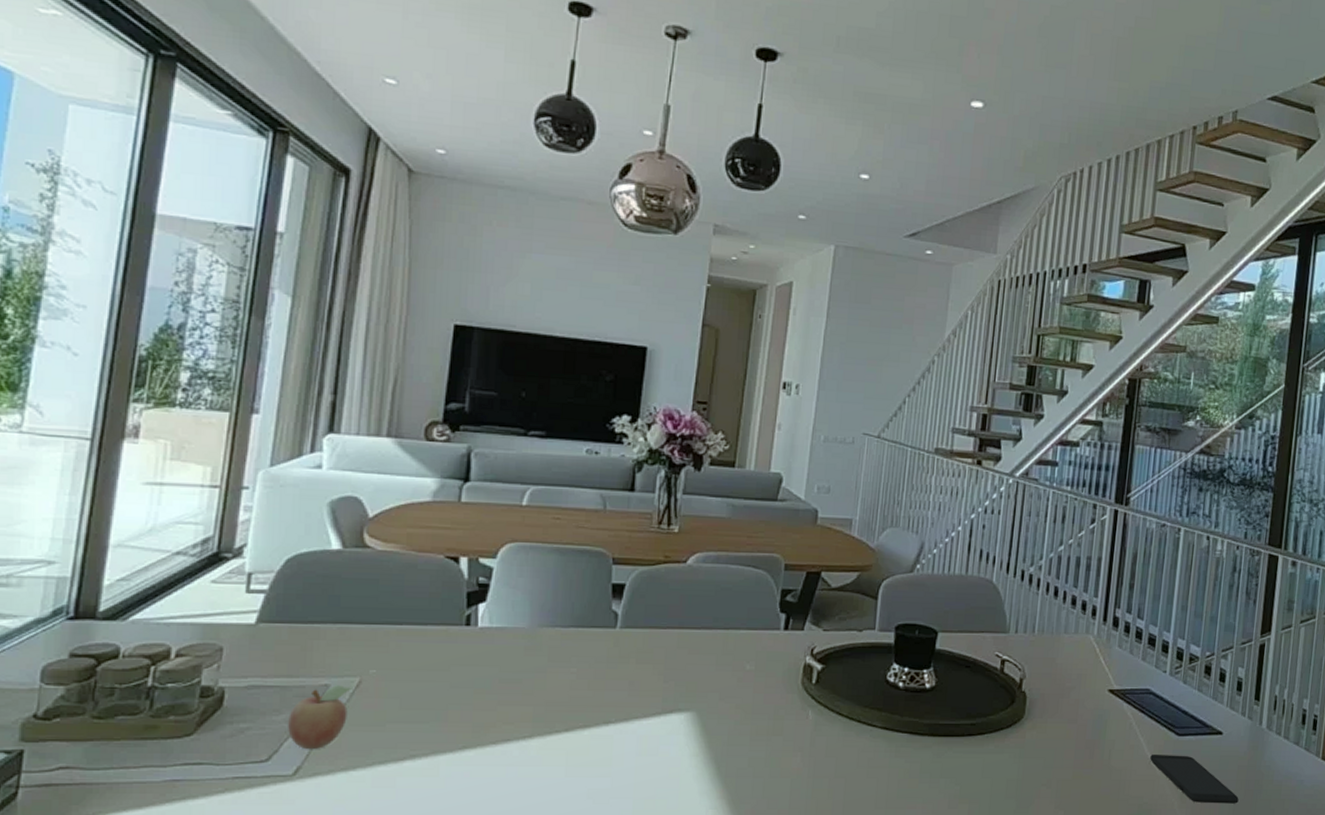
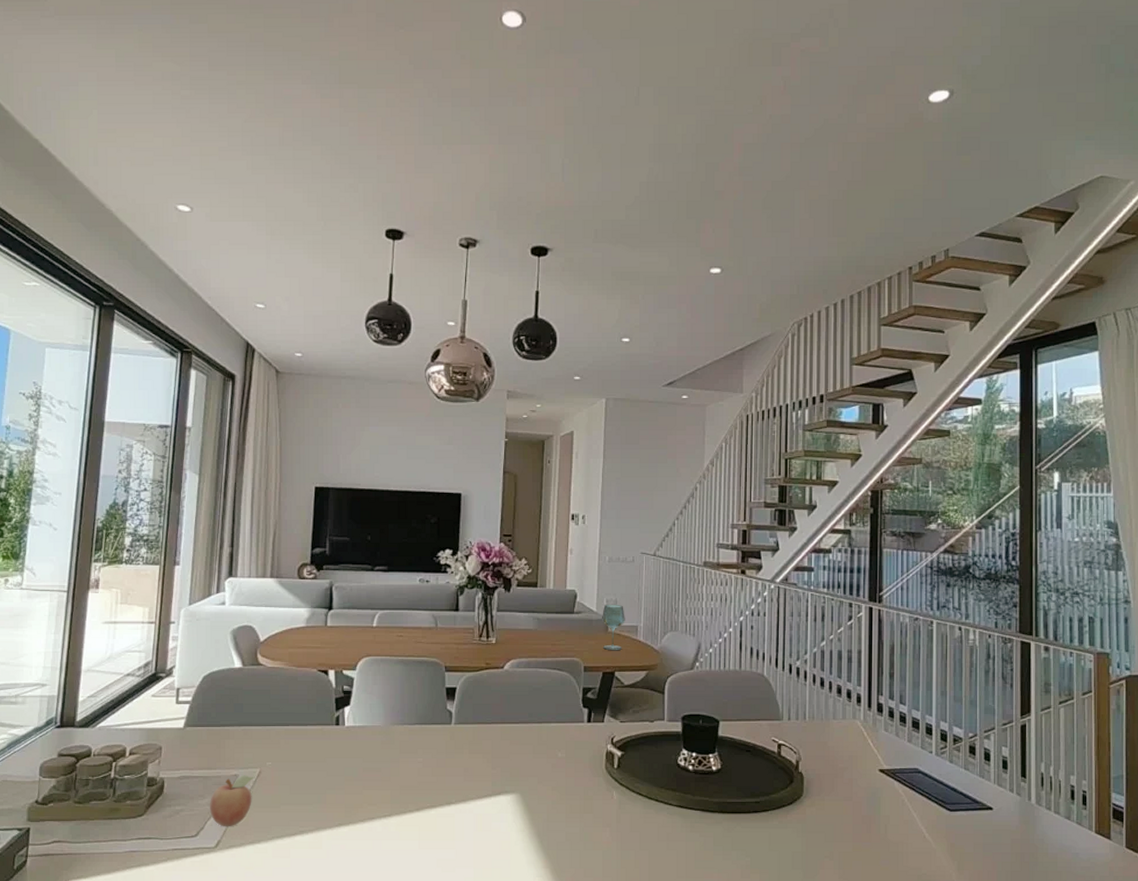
wine glass: none [809,491,839,548] -> present [601,604,625,651]
mobile phone: present [1150,755,1239,804] -> none [925,829,1015,875]

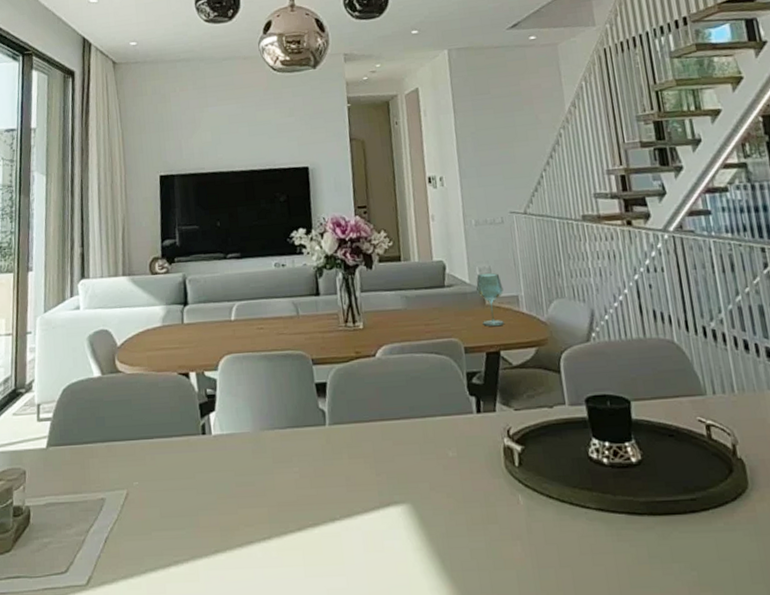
fruit: present [210,775,255,827] -> none [78,498,123,560]

